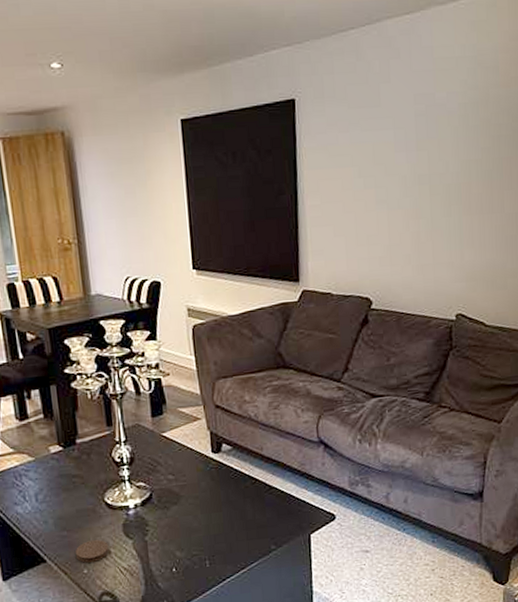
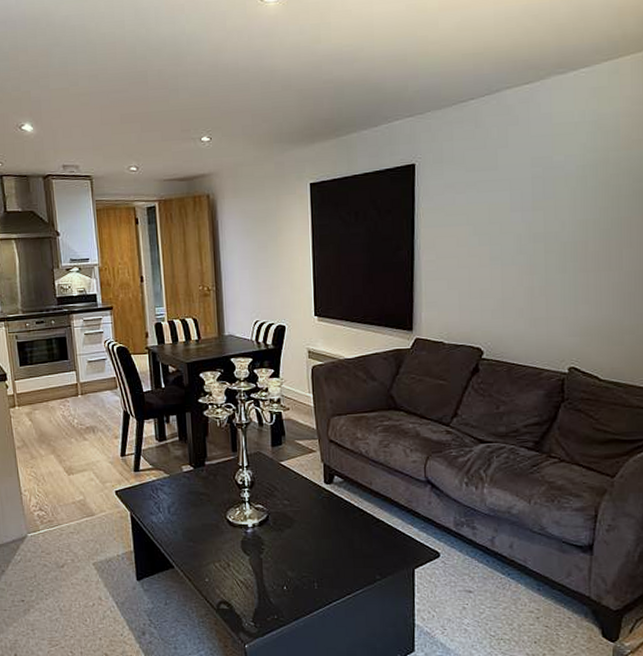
coaster: present [76,539,109,563] -> none [200,553,228,572]

